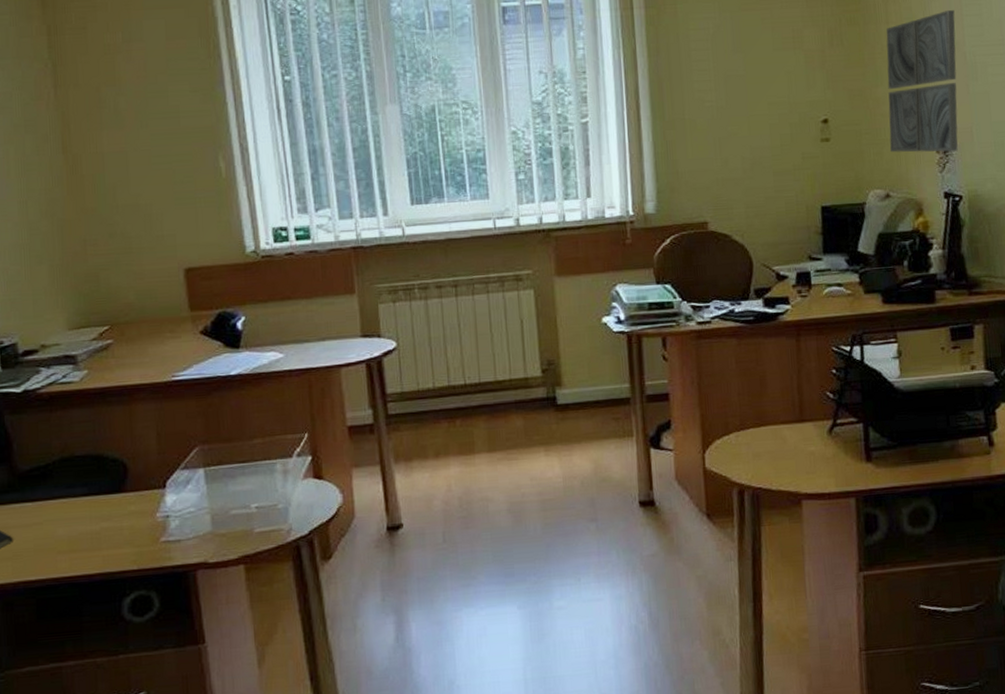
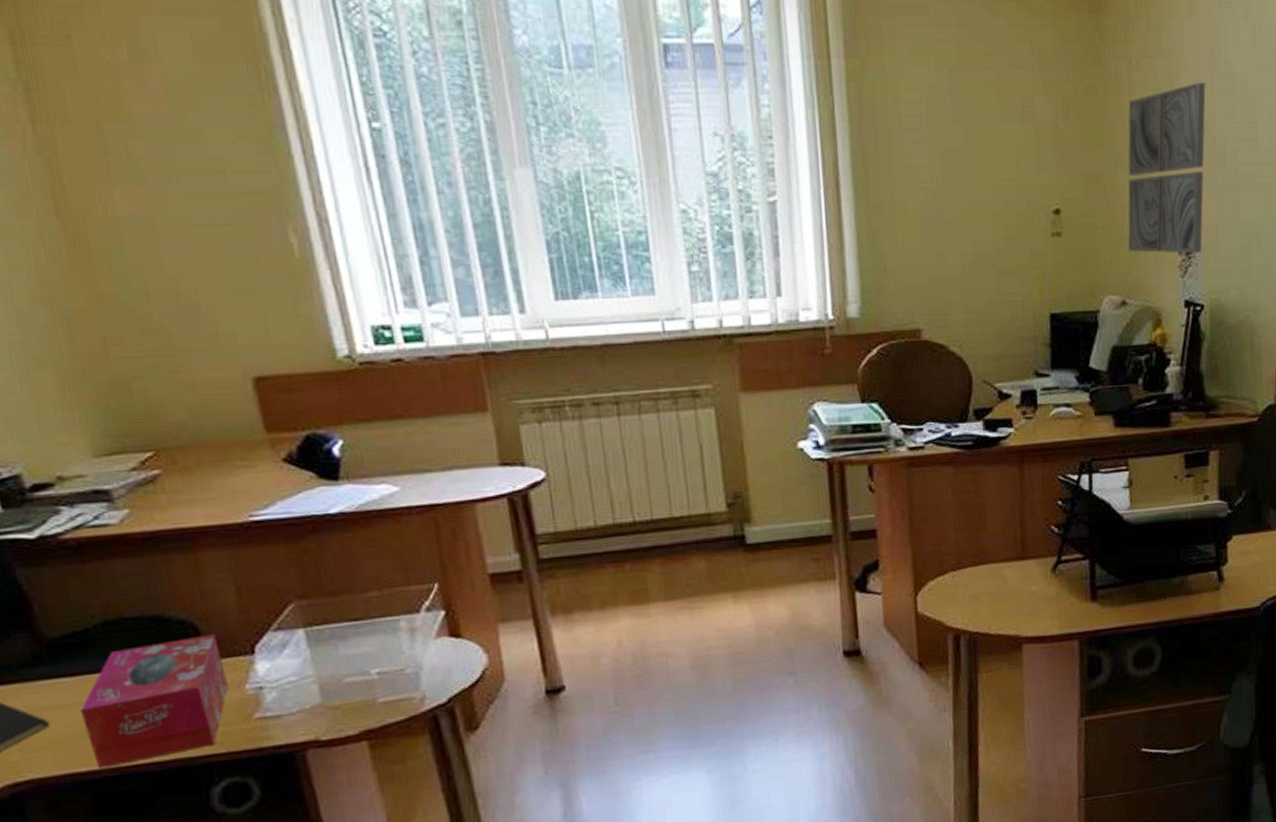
tissue box: none [35,470,145,578] -> present [79,634,230,769]

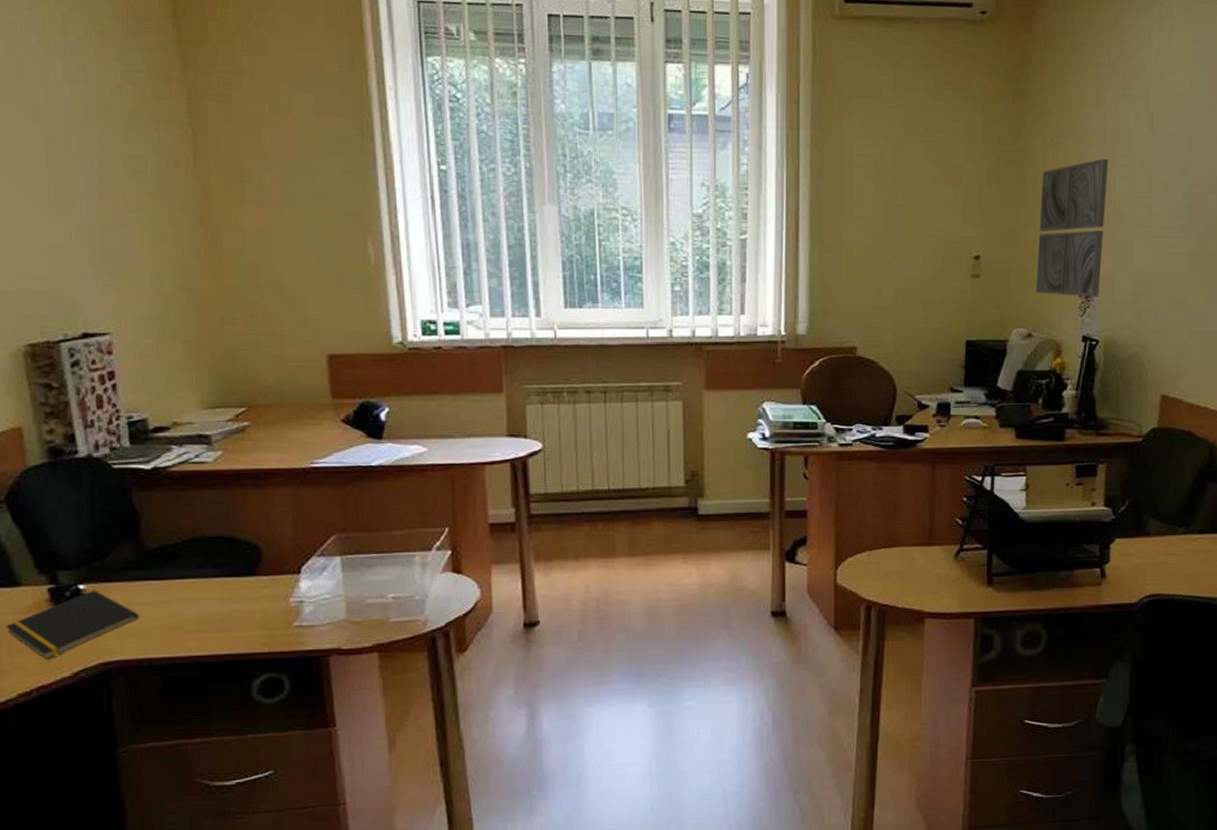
tissue box: present [79,634,230,769] -> none [163,555,278,656]

